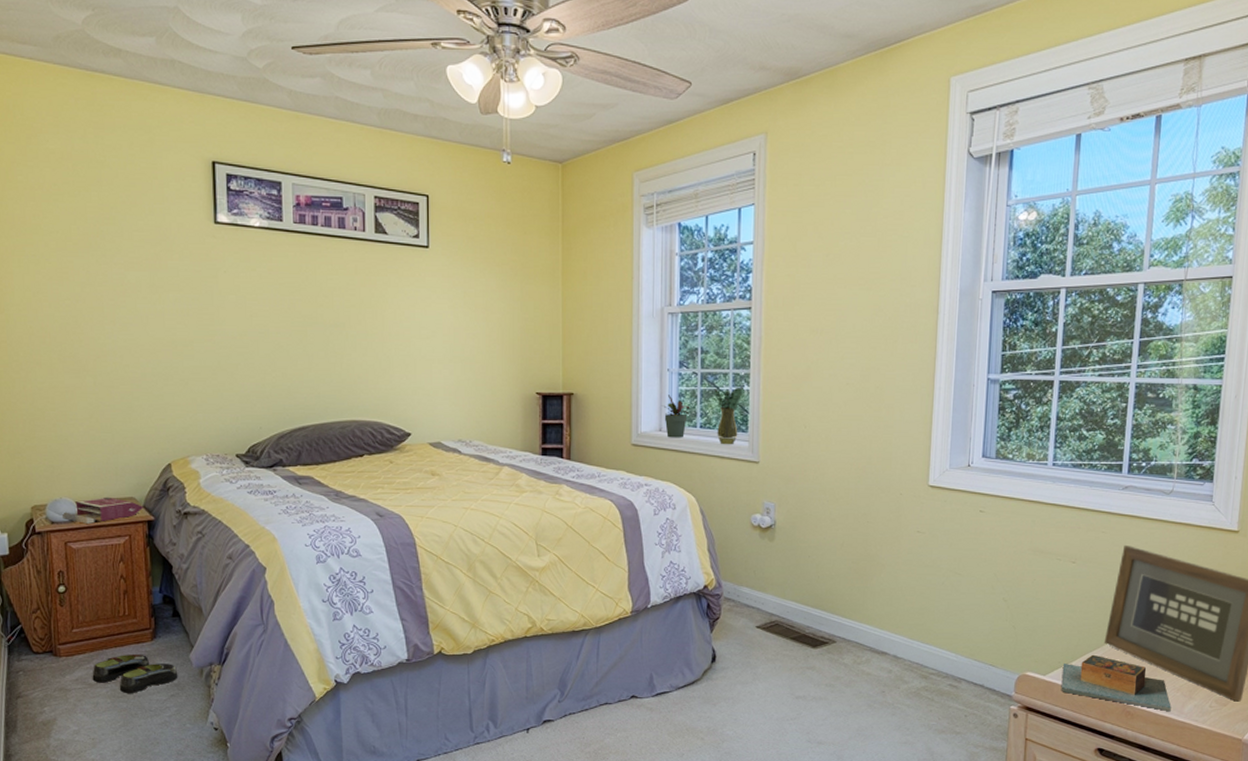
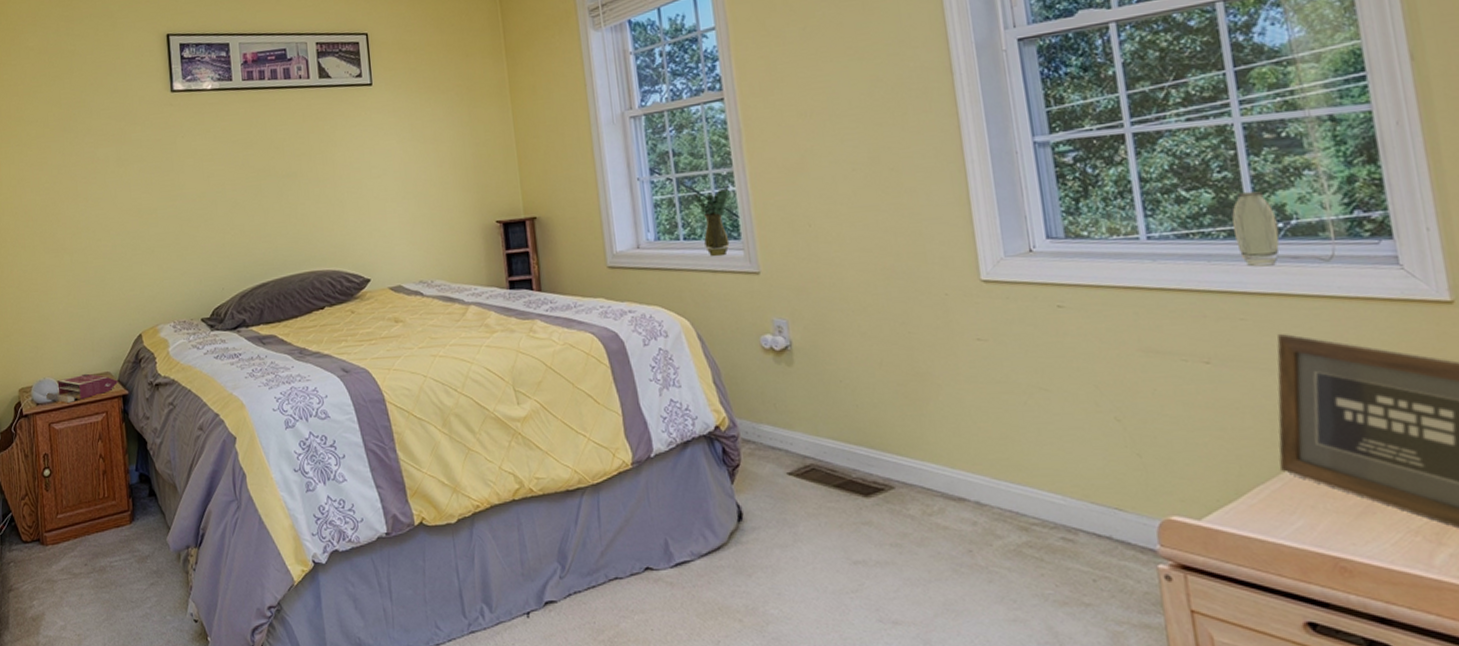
slippers: present [92,653,178,693] -> none [76,538,157,583]
potted plant: present [662,395,690,438] -> none [636,207,669,255]
wooden box: present [1061,654,1171,712] -> none [1224,487,1413,566]
vase: none [1112,437,1143,494] -> present [1232,191,1280,267]

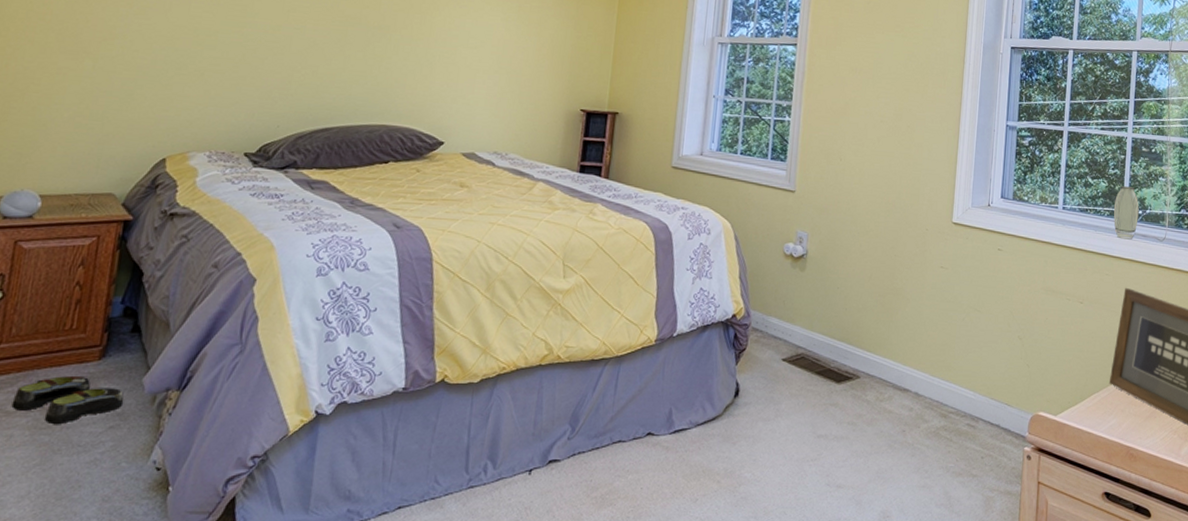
book: present [46,373,119,403] -> none [19,191,123,221]
slippers: none [76,538,157,583] -> present [11,375,124,424]
vase: present [694,185,732,257] -> none [756,115,787,174]

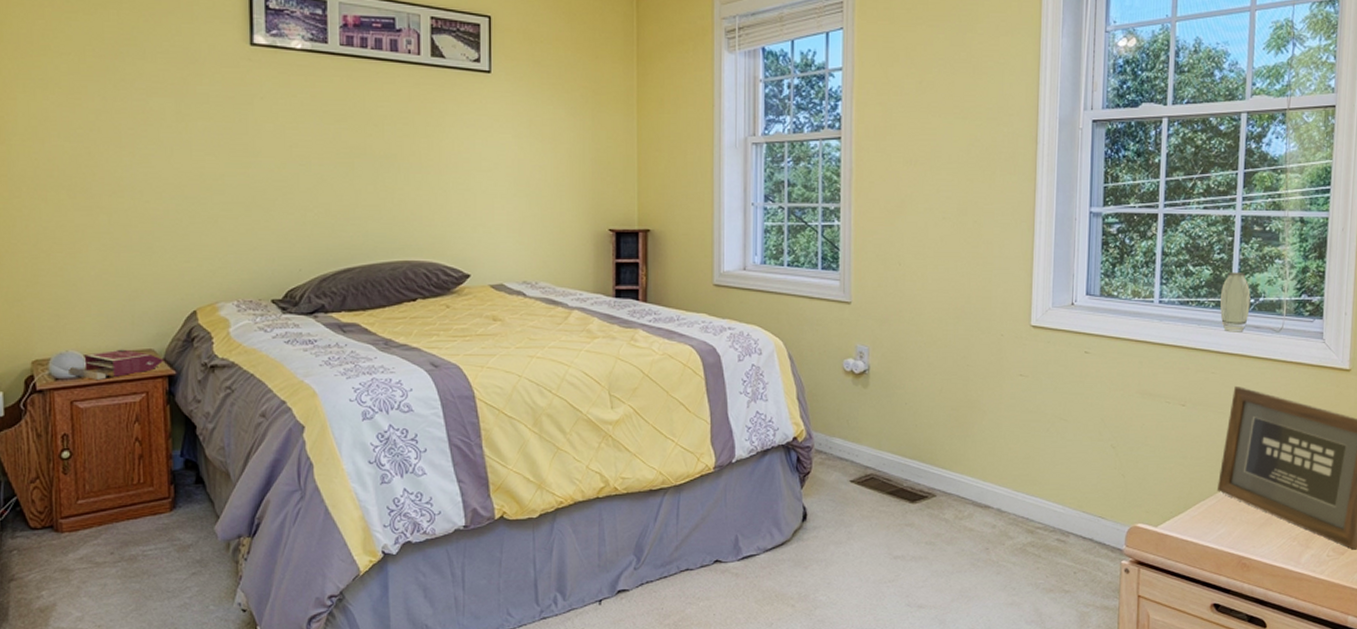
slippers: present [11,375,124,424] -> none [99,526,201,572]
book: none [19,191,123,221] -> present [69,349,164,380]

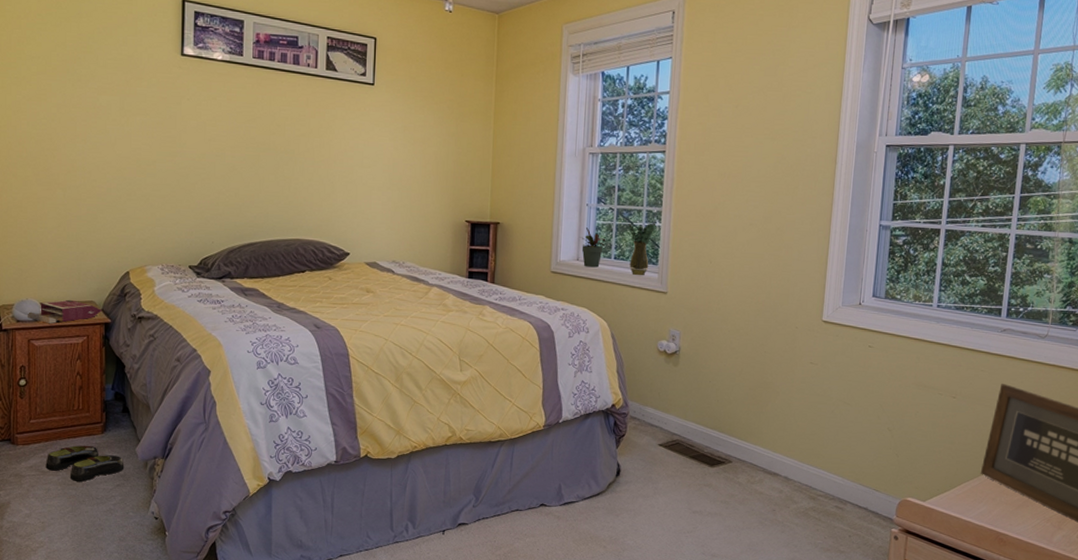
slippers: none [99,526,201,572] -> present [45,445,125,482]
potted plant: none [746,231,777,277] -> present [580,227,606,268]
vase: none [802,219,836,285] -> present [628,221,657,276]
vase: present [1219,272,1251,332] -> none [991,283,1020,337]

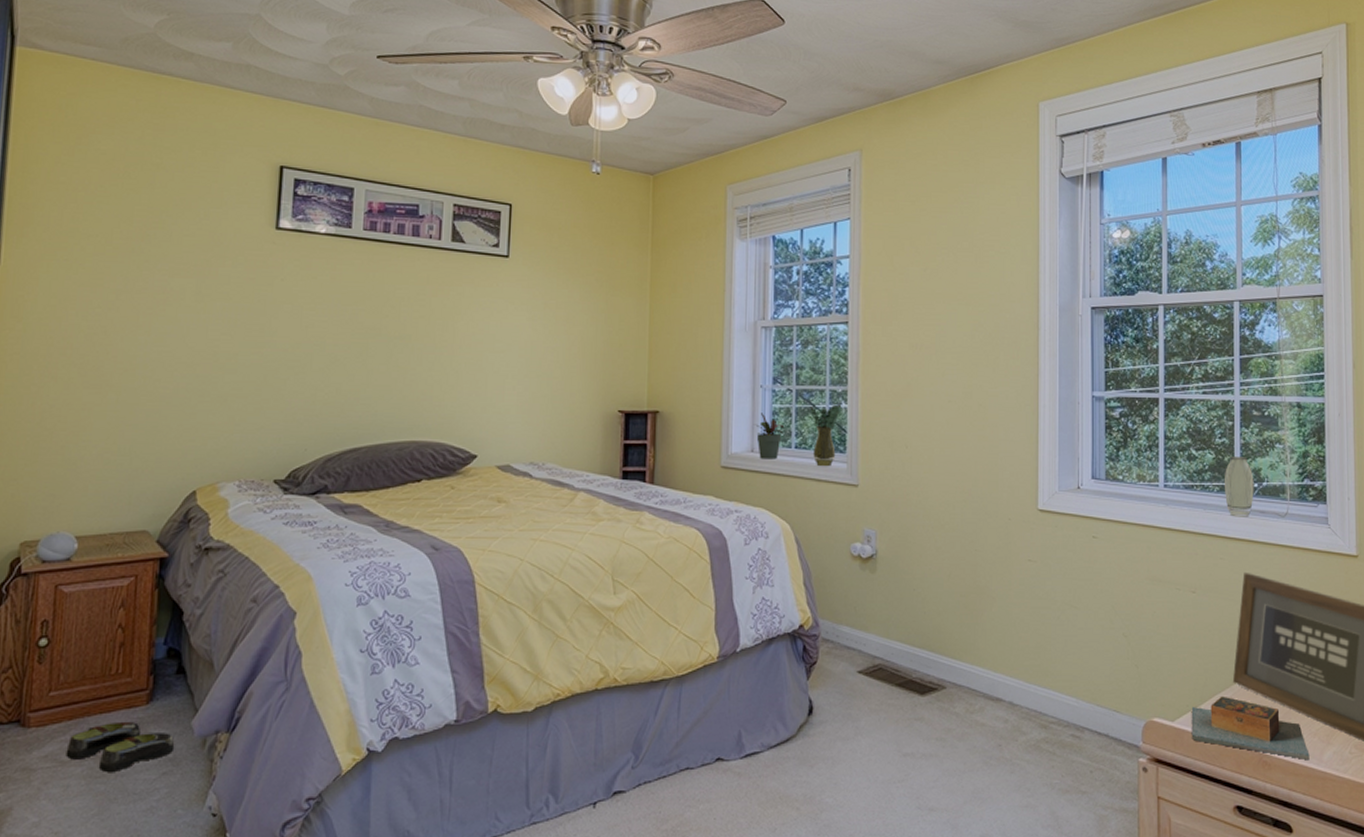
book: present [28,299,102,324] -> none [57,530,158,562]
wooden box: none [939,484,1042,541] -> present [1191,696,1310,761]
vase: none [991,283,1020,337] -> present [1224,457,1254,517]

